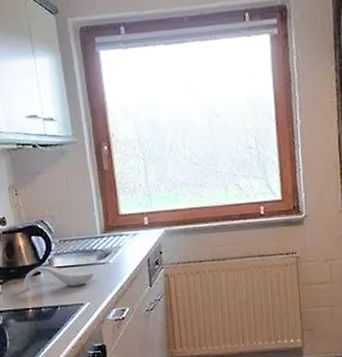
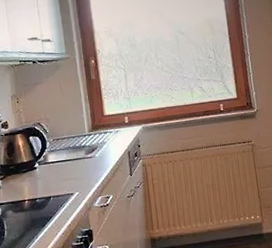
spoon rest: present [23,266,94,290] -> none [21,161,83,184]

